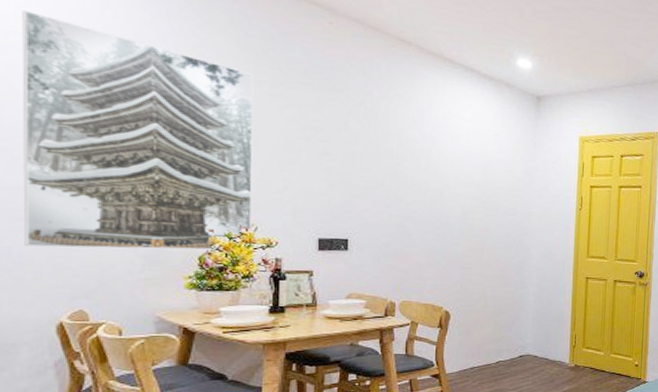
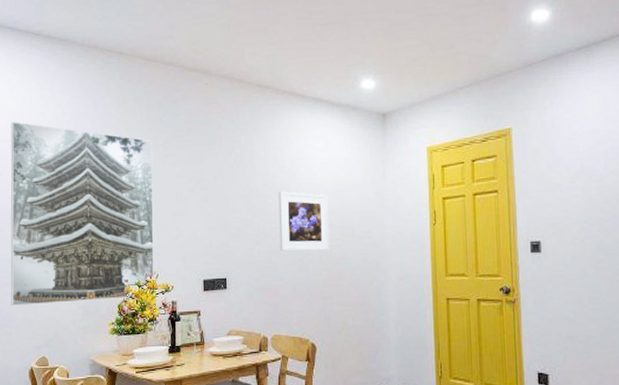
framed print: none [414,156,473,222] -> present [278,191,329,252]

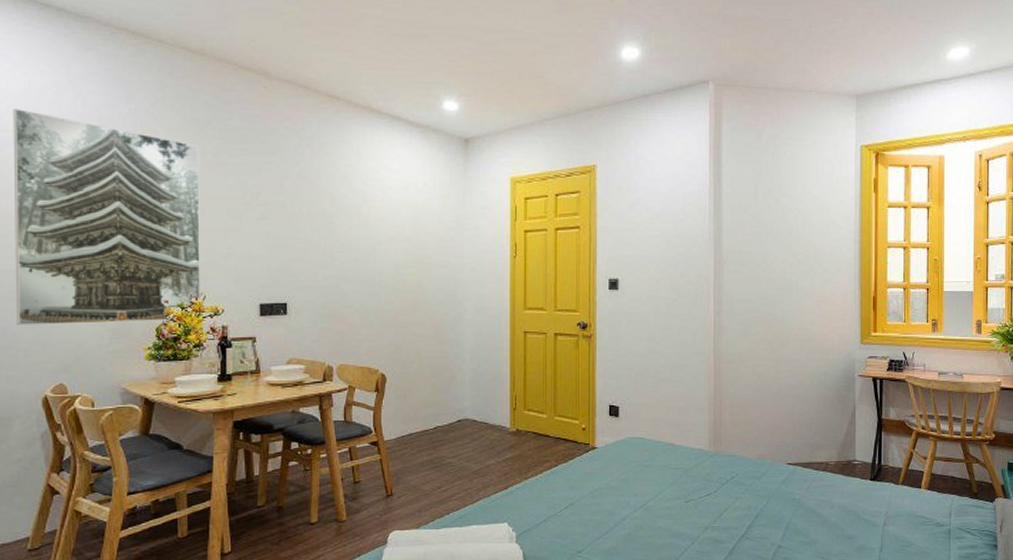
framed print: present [278,191,329,252] -> none [348,213,403,278]

